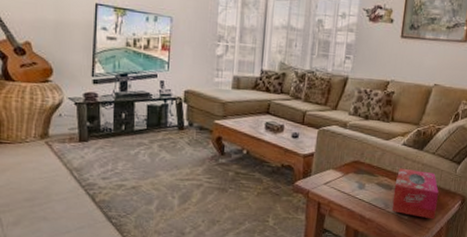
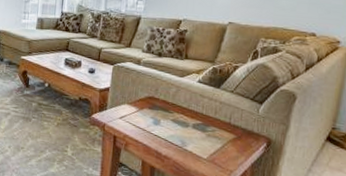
tissue box: present [391,168,439,220] -> none [189,105,240,162]

